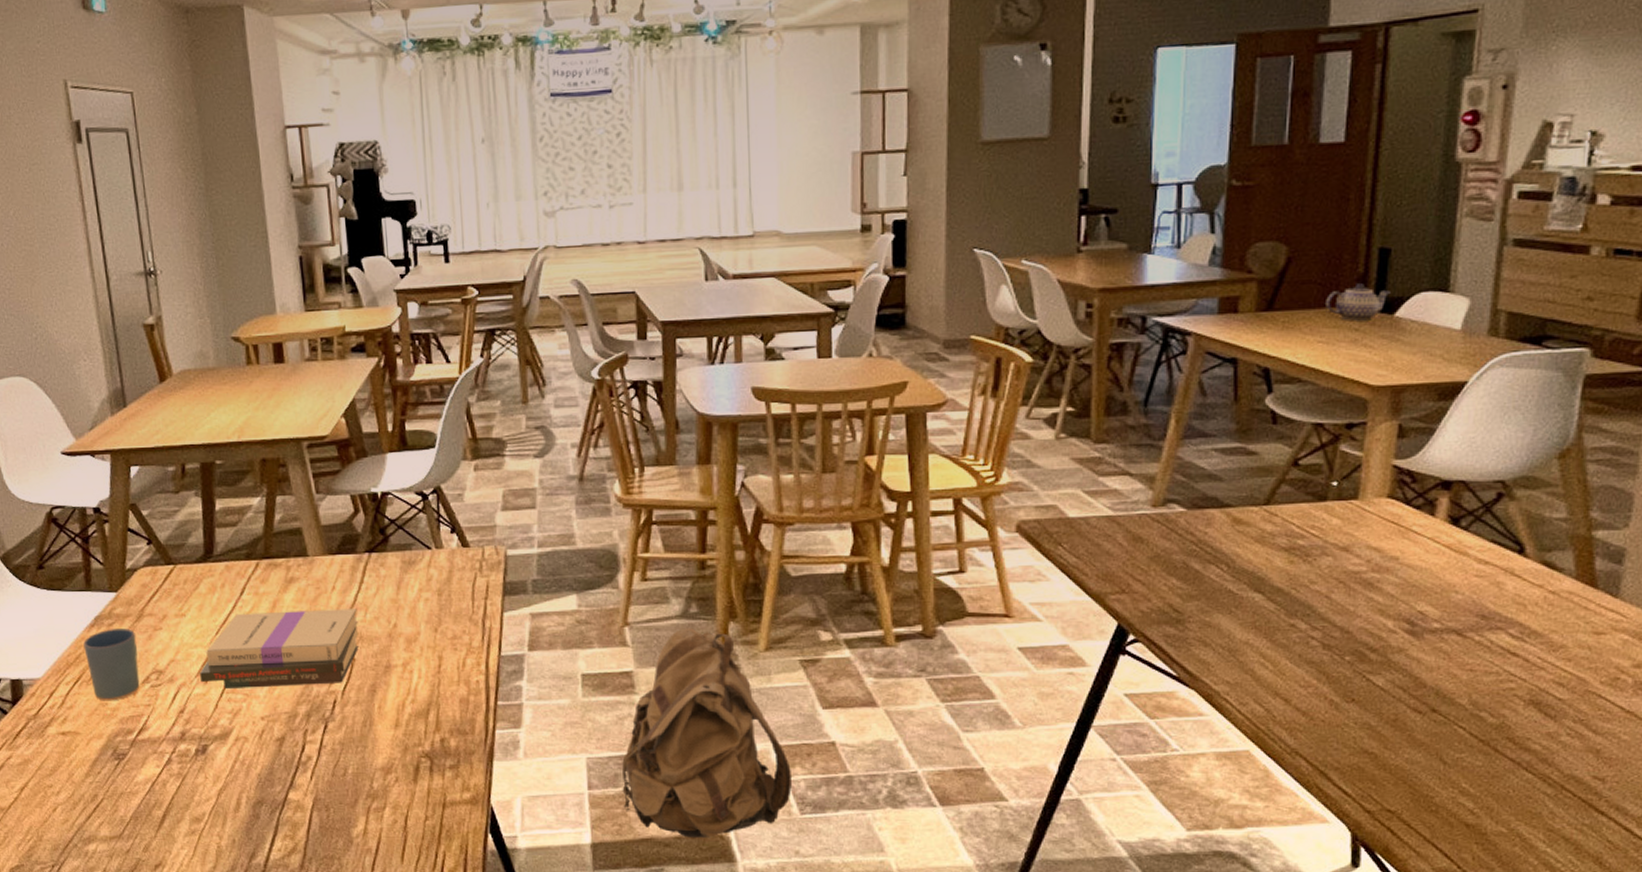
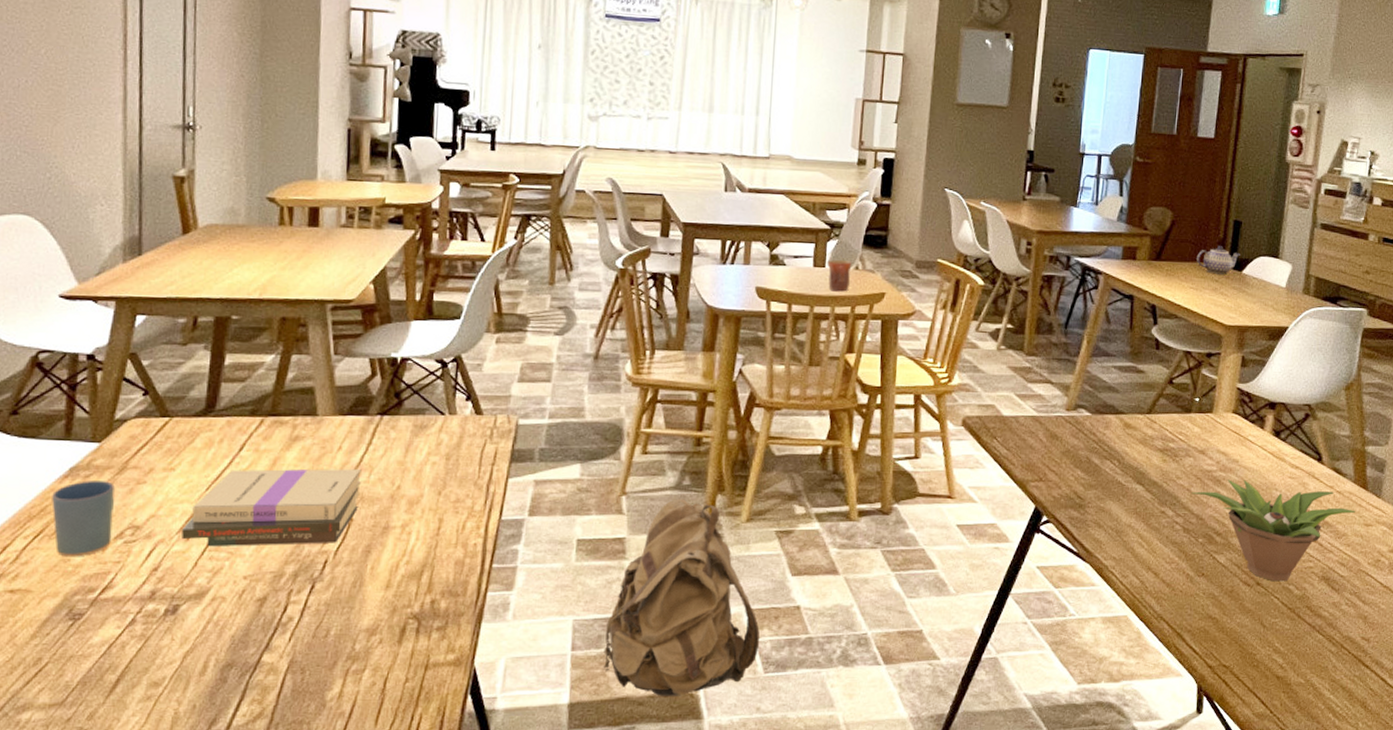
mug: none [834,347,864,385] -> present [827,260,852,292]
decorative plant: none [1332,581,1579,708] -> present [1191,479,1355,582]

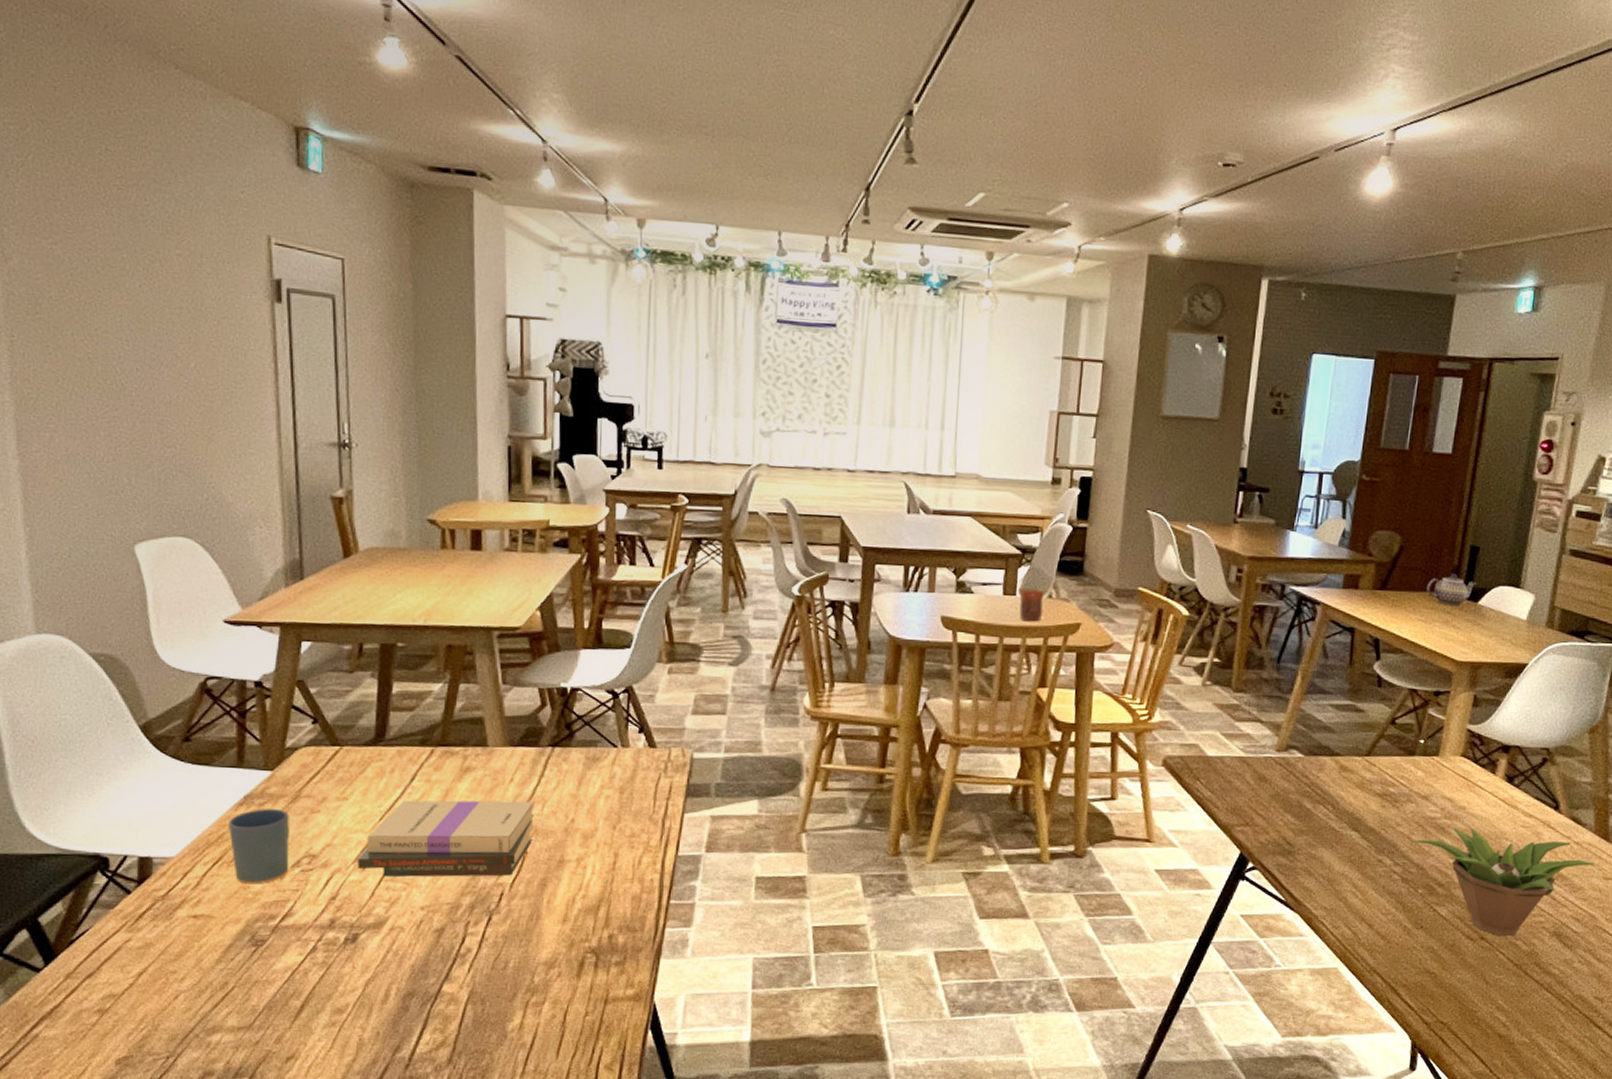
backpack: present [603,499,760,696] -> none [784,837,947,1037]

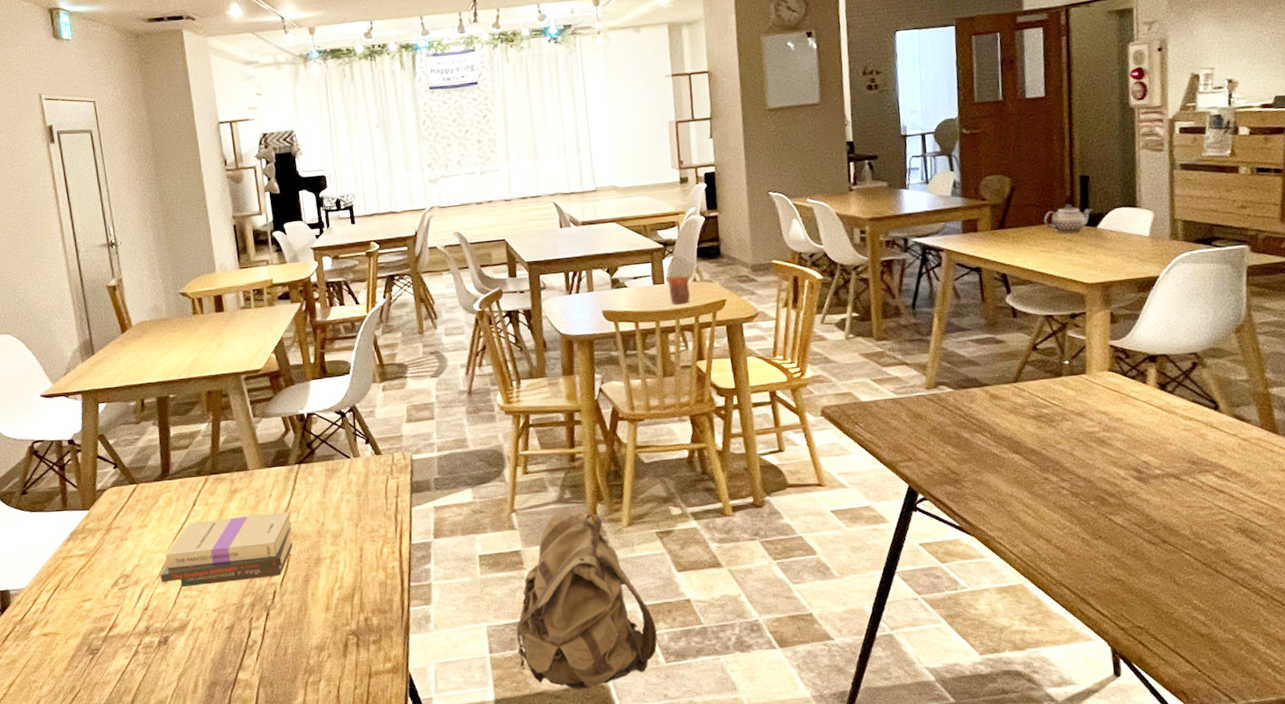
mug: present [228,809,291,884] -> none [61,540,110,604]
backpack: none [784,837,947,1037] -> present [516,511,658,689]
decorative plant: present [1412,827,1594,936] -> none [1075,437,1267,538]

